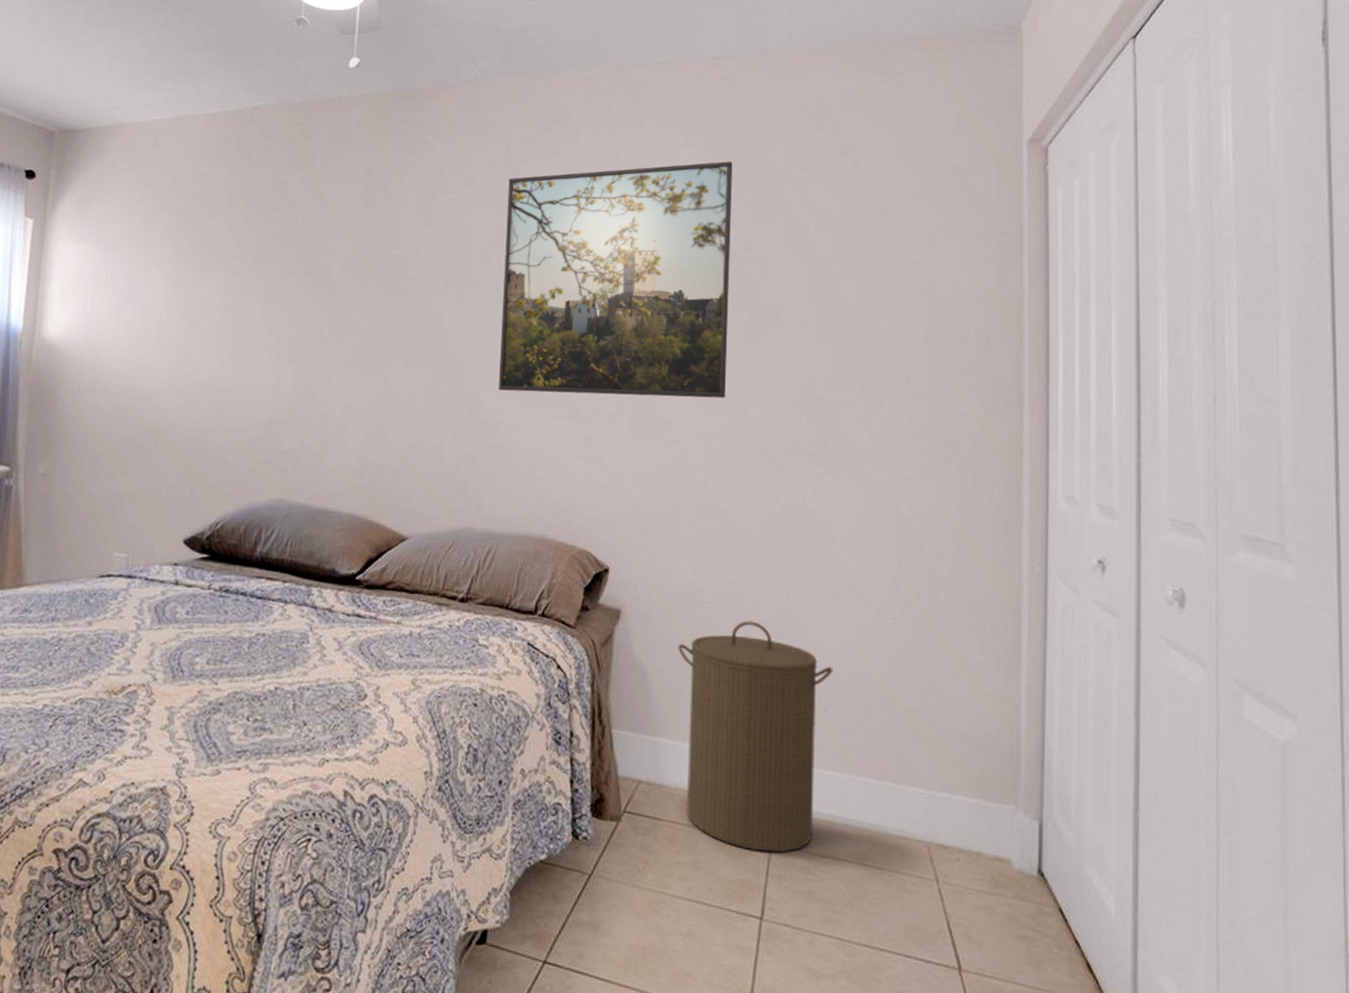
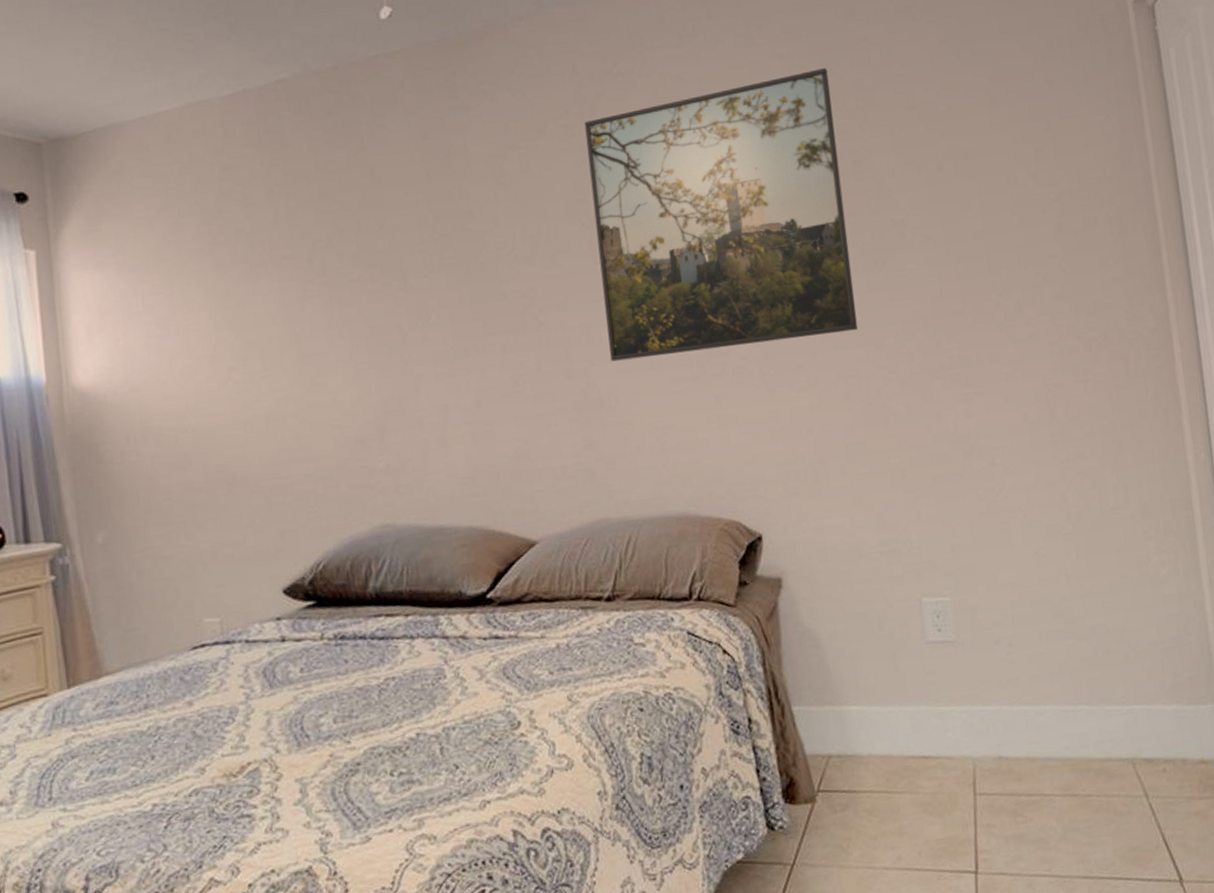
laundry hamper: present [678,621,833,853] -> none [848,564,1016,804]

